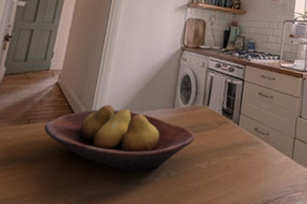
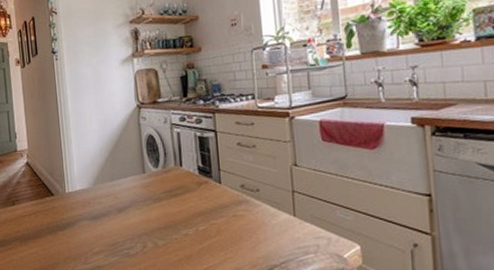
fruit bowl: present [44,104,195,171] -> none [27,178,174,243]

